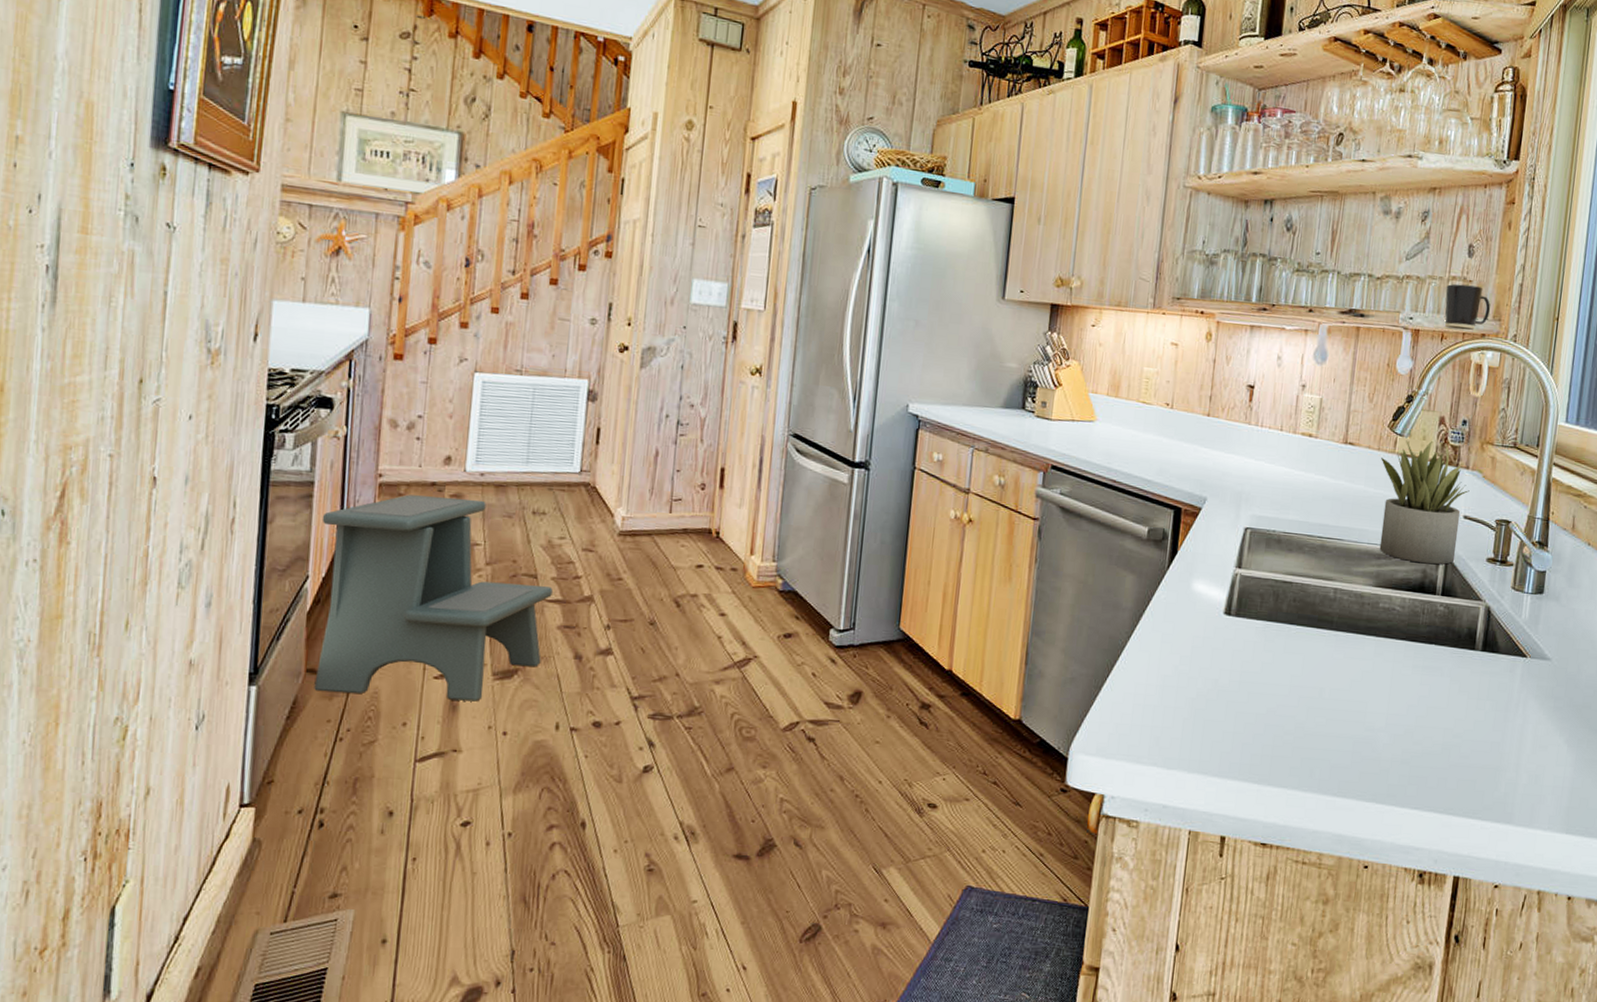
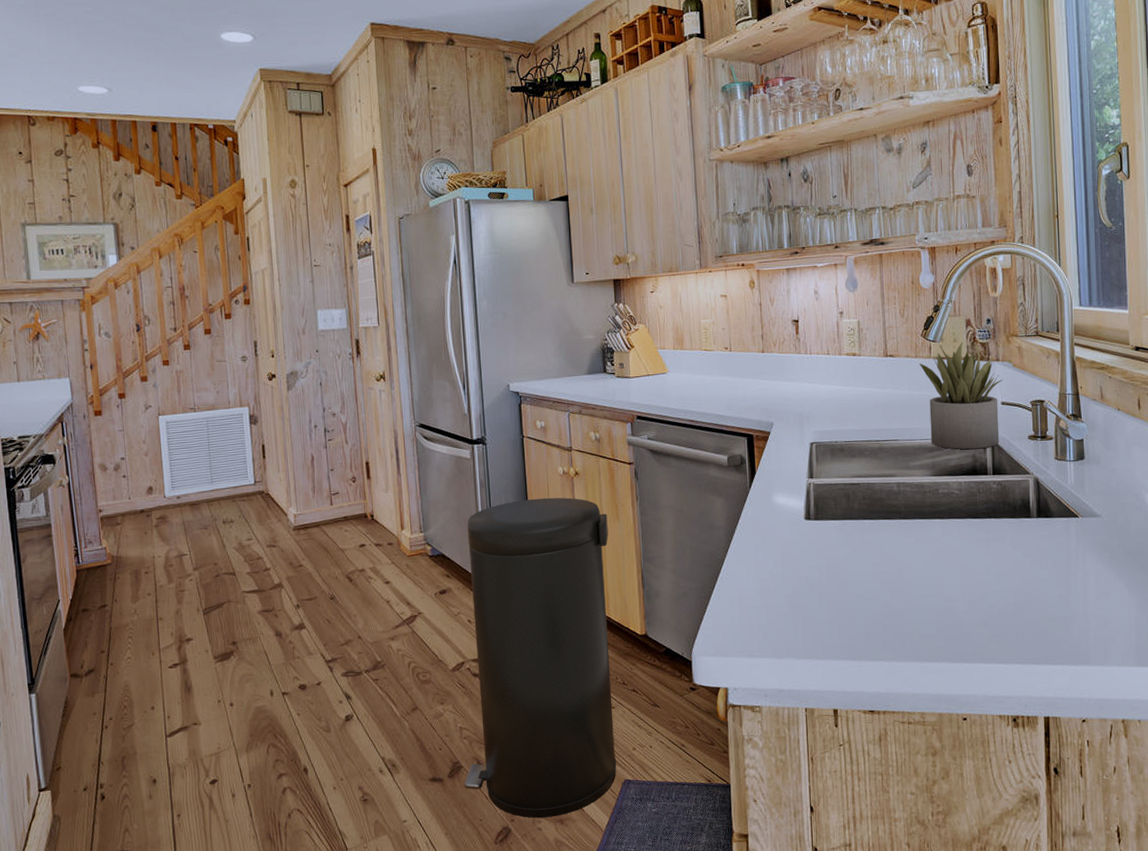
step stool: present [314,494,553,702] -> none [61,518,250,691]
pedal bin: none [774,541,998,919] -> present [464,497,617,818]
mug: present [1444,284,1490,331] -> none [953,200,995,241]

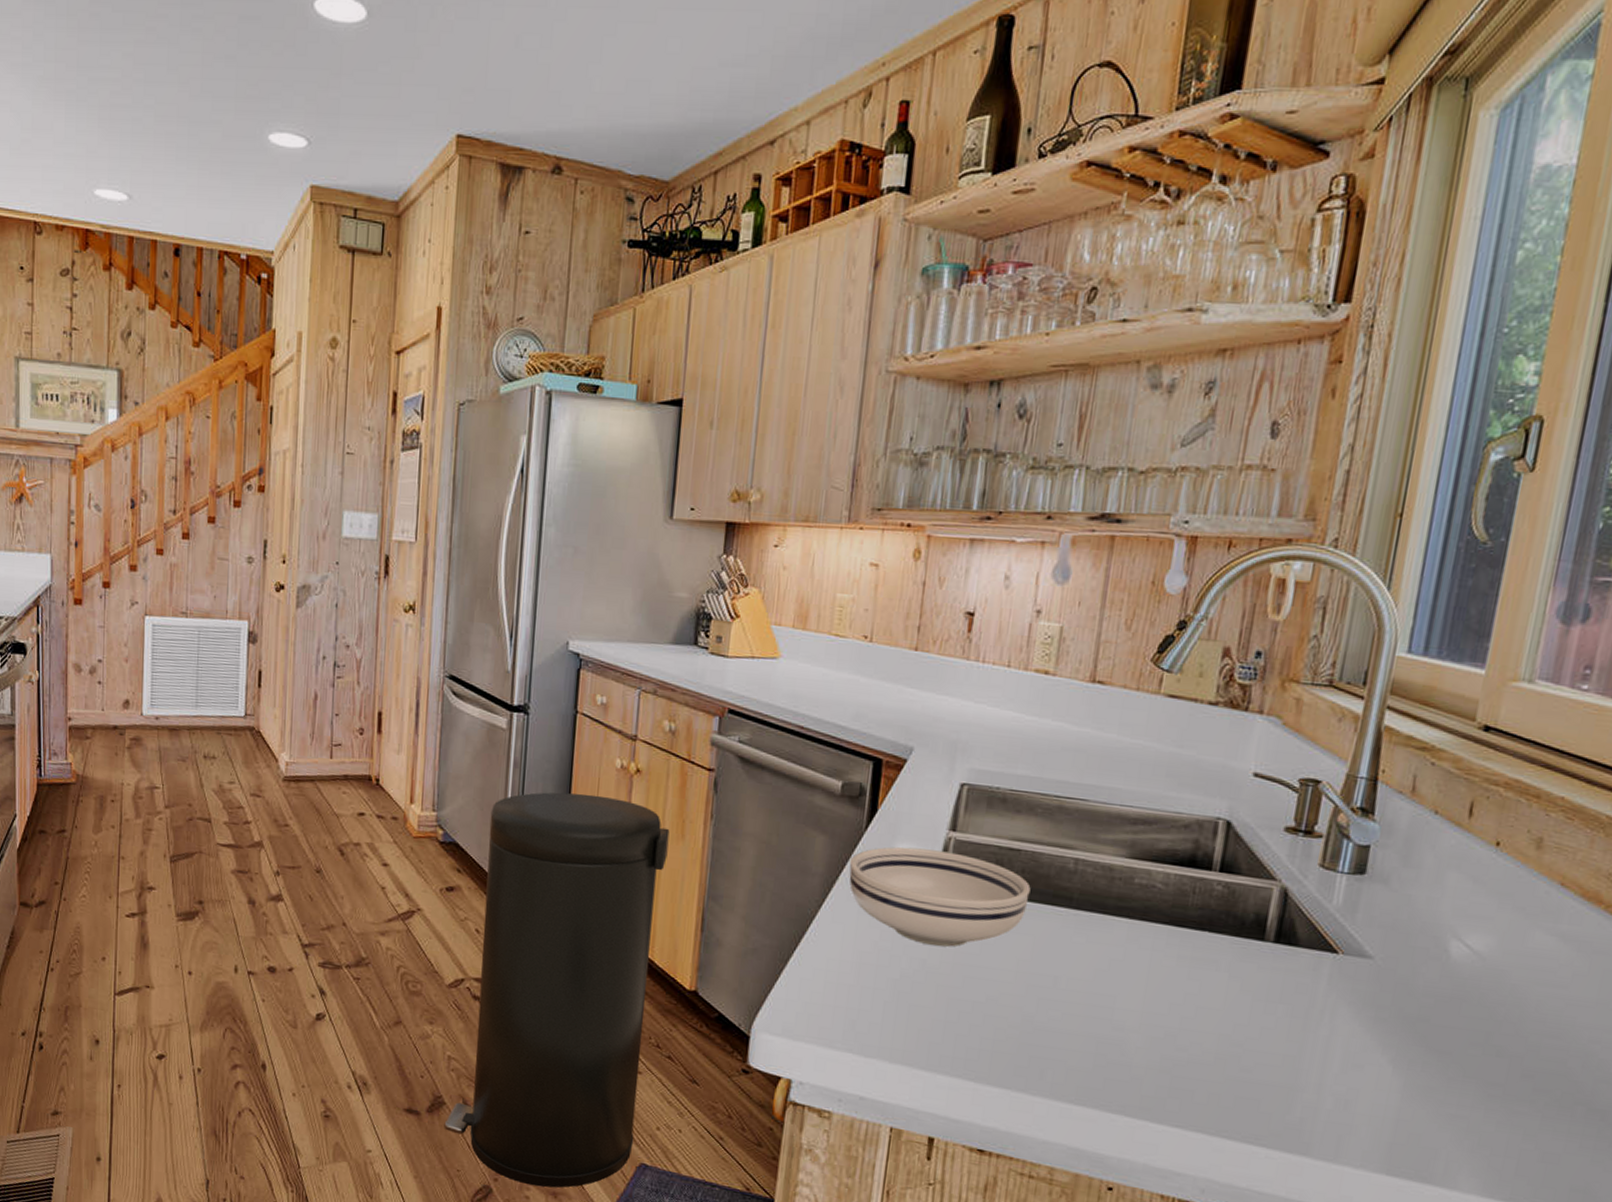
bowl: none [742,494,872,565] -> present [849,846,1031,947]
succulent plant: present [920,341,1003,450] -> none [1135,677,1263,834]

